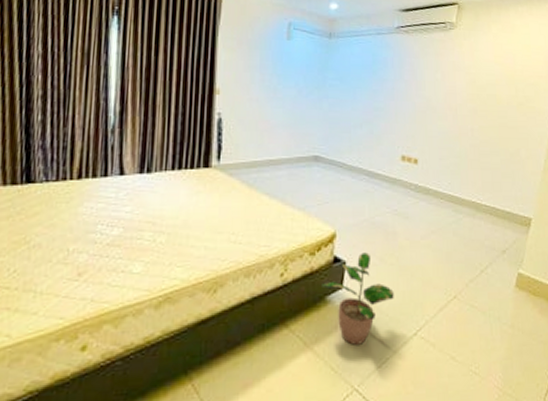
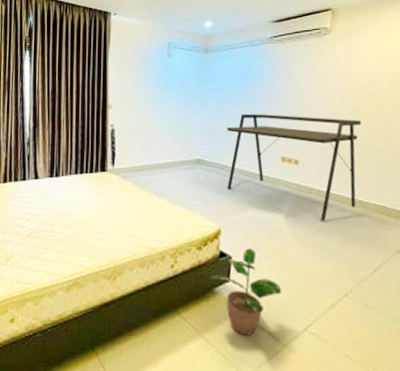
desk: none [345,108,479,222] -> present [226,114,362,220]

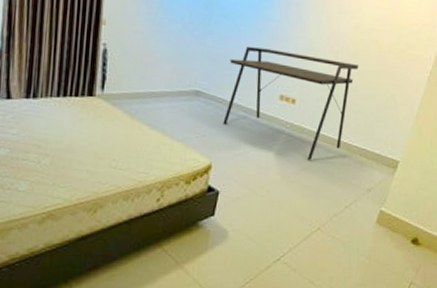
potted plant: present [209,248,281,336] -> none [195,184,262,266]

